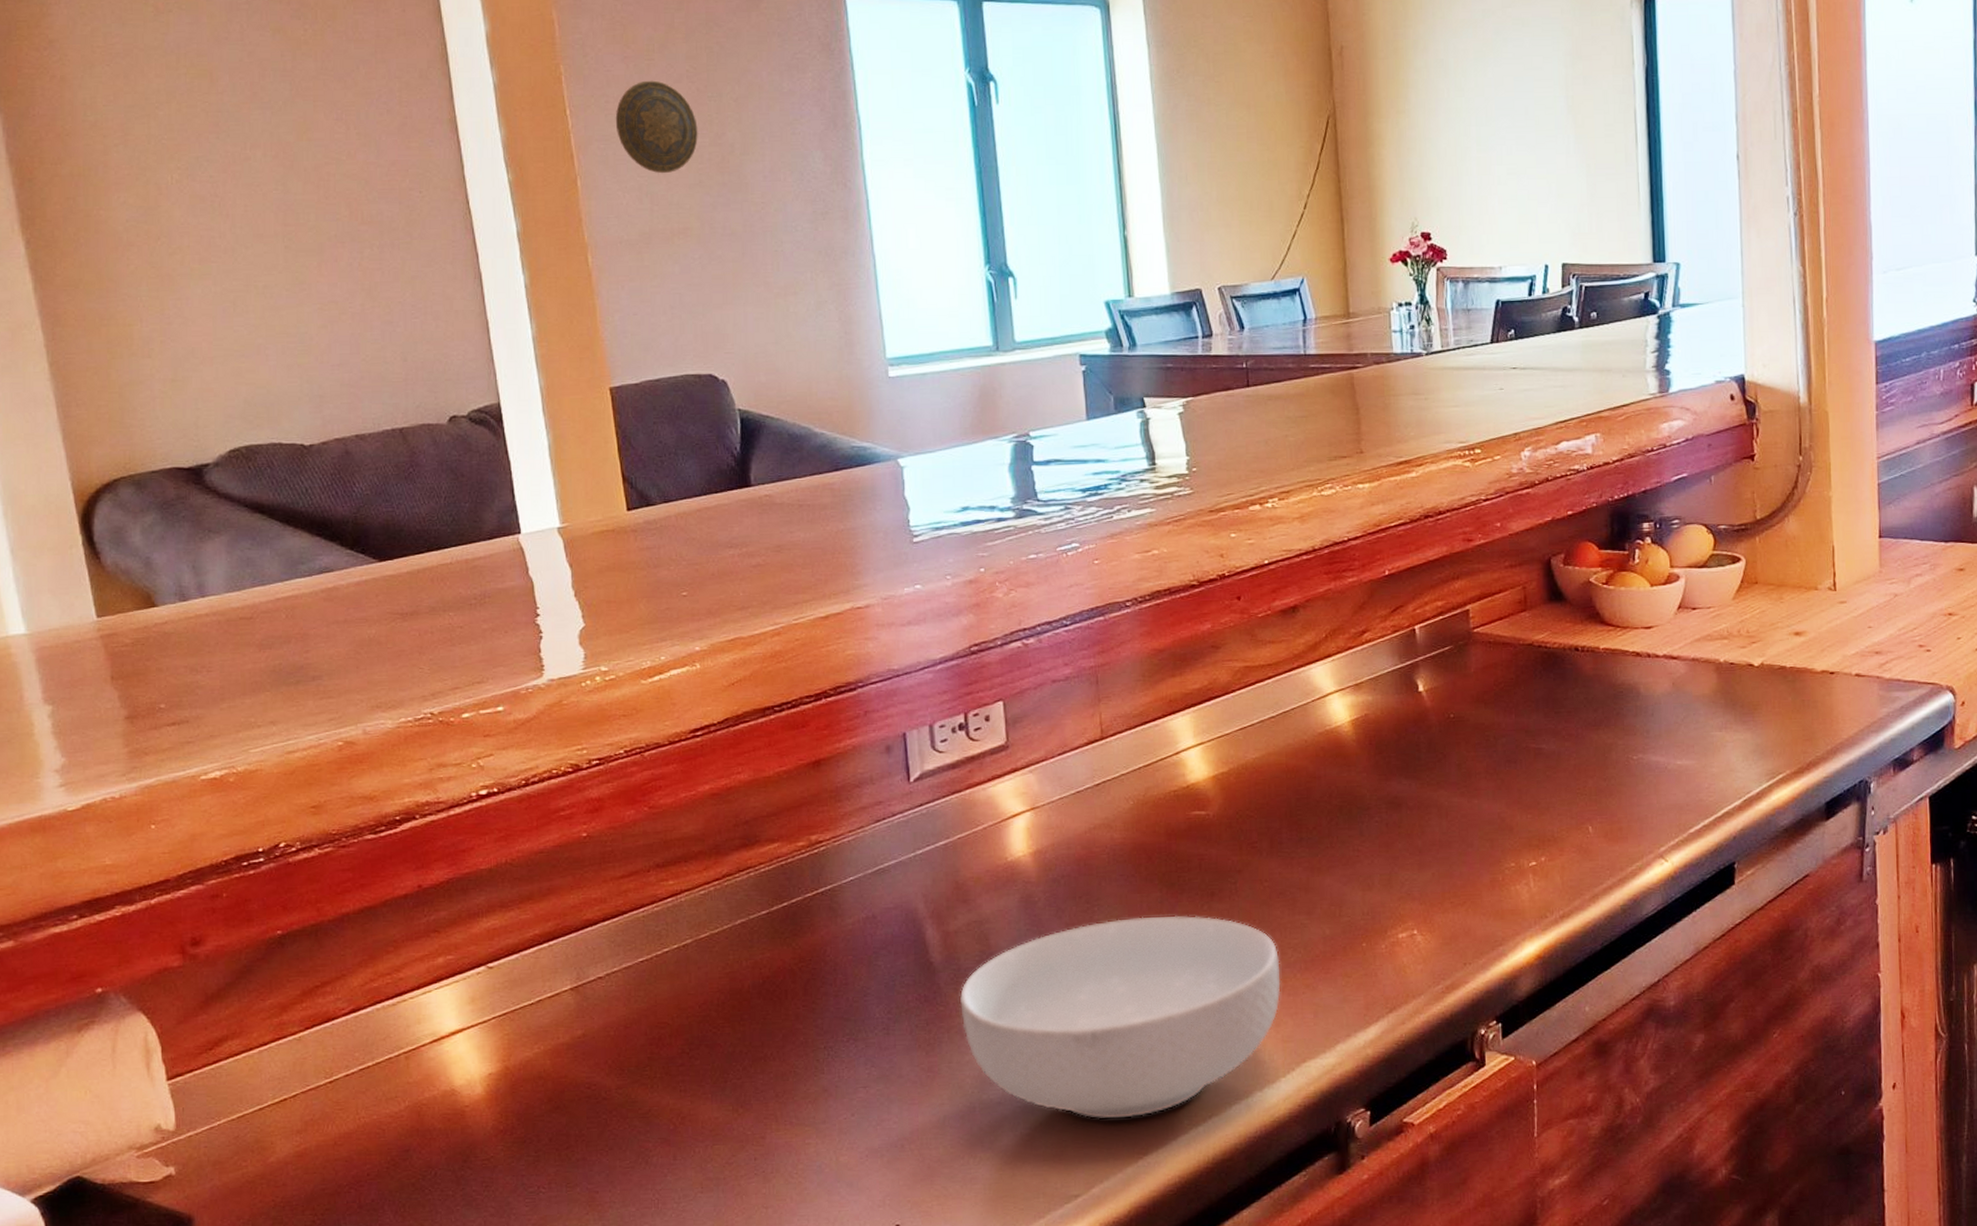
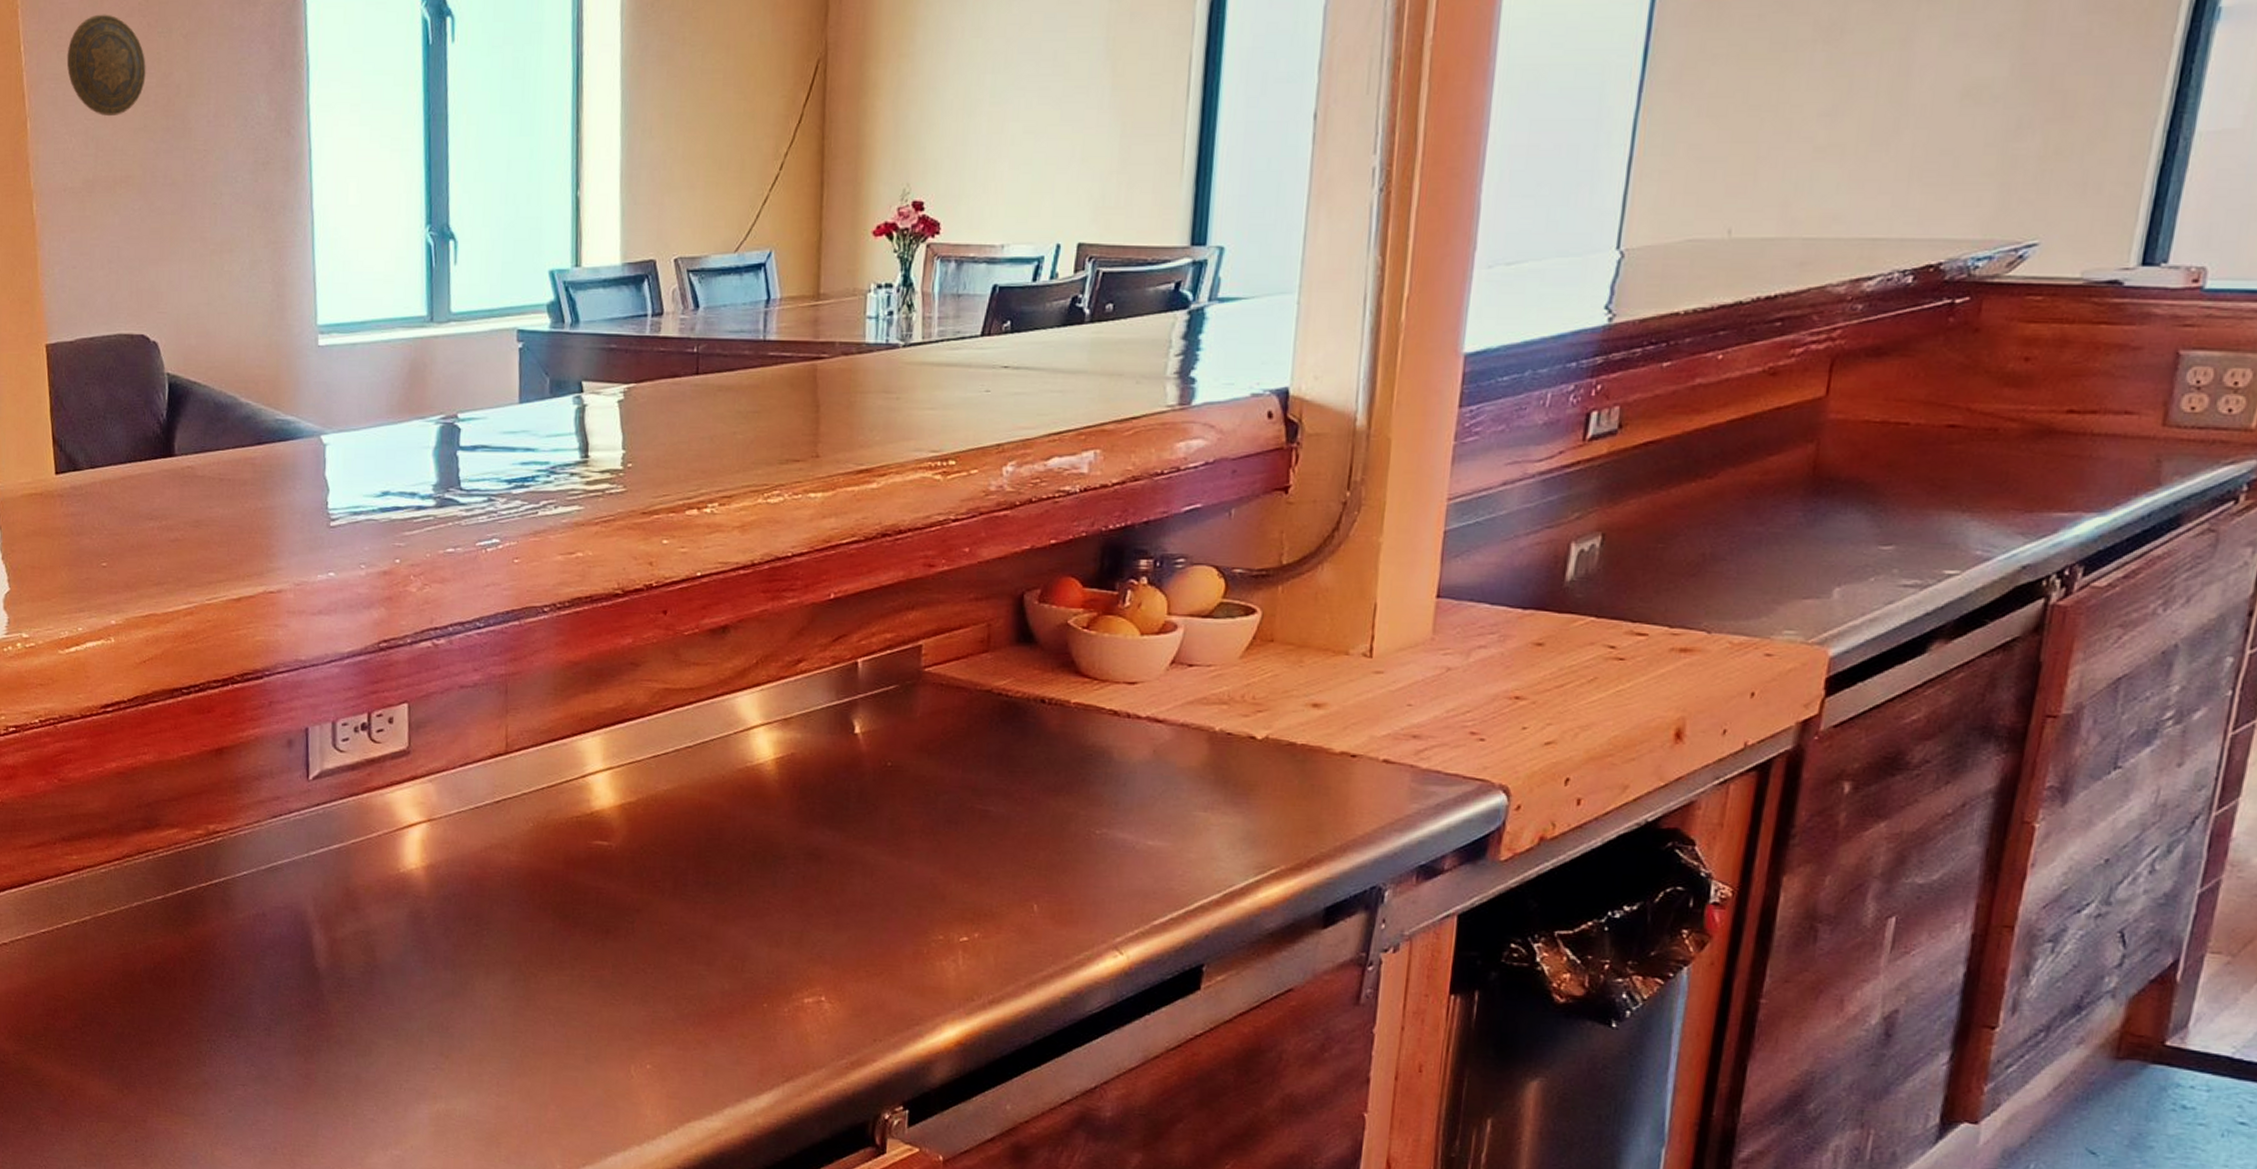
cereal bowl: present [960,915,1281,1119] -> none [341,946,673,1154]

